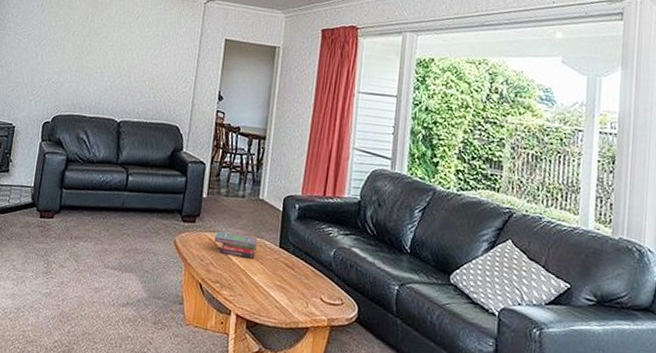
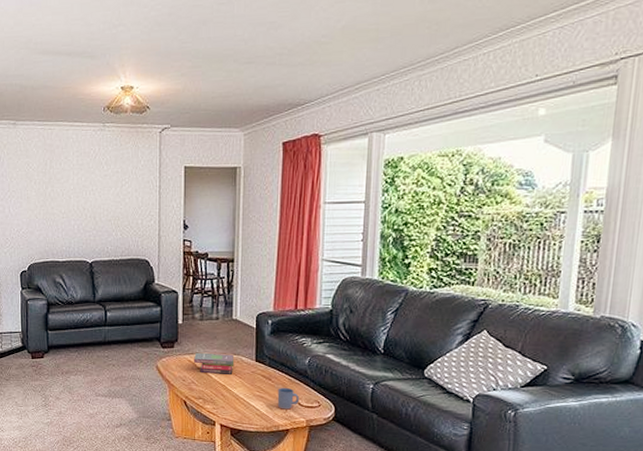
mug: none [298,279,322,305] -> present [277,387,299,410]

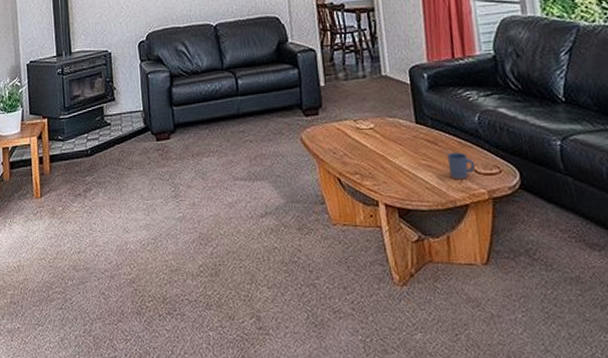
books: present [194,352,235,374] -> none [343,117,392,143]

